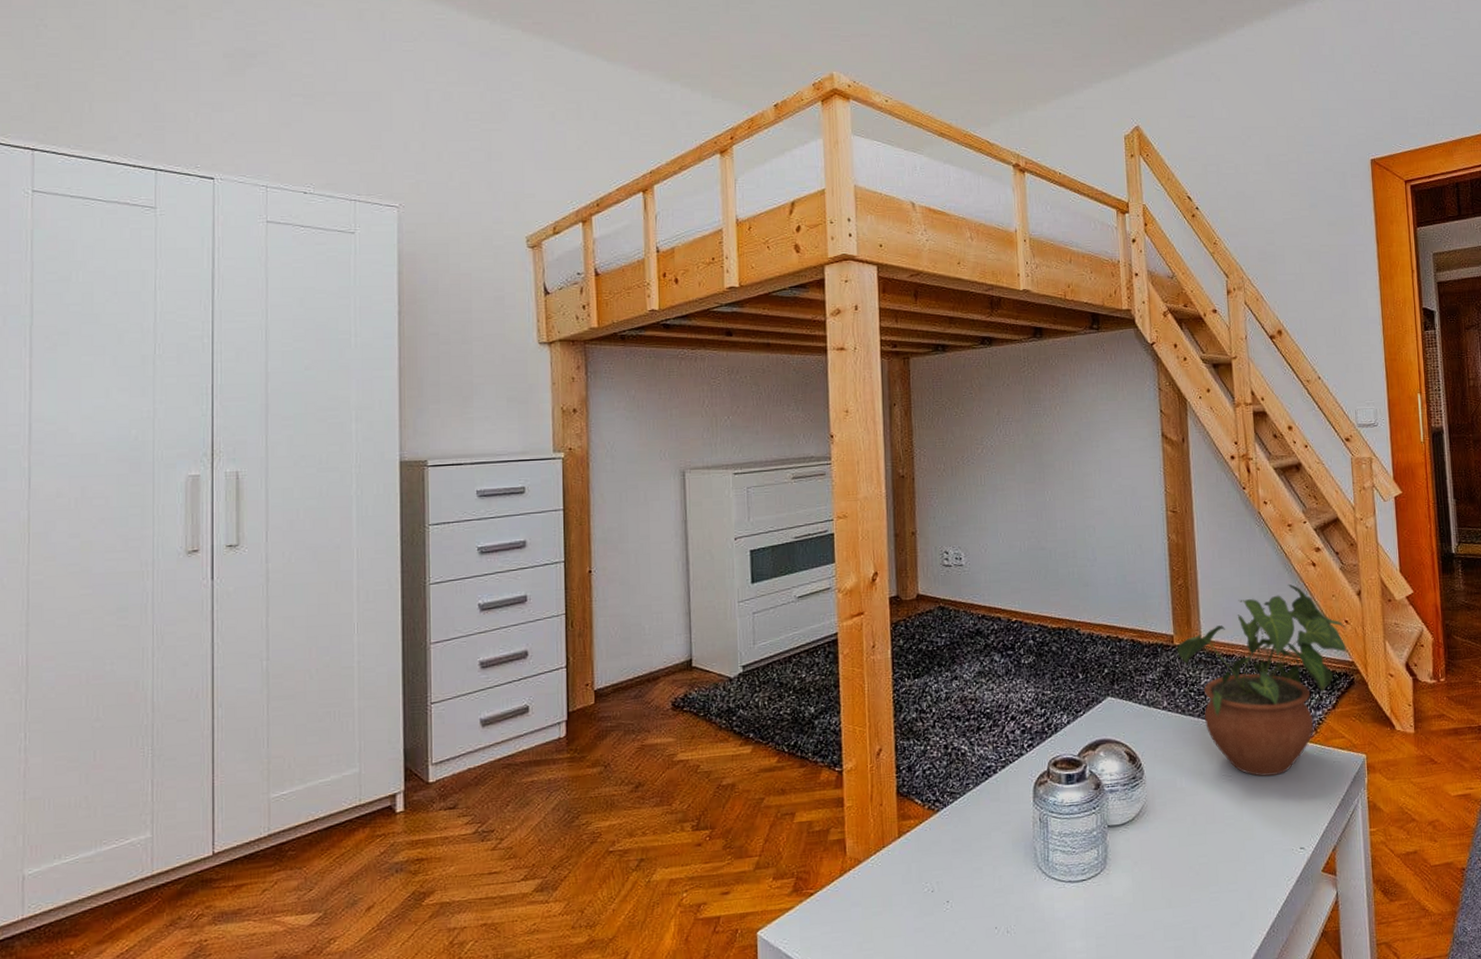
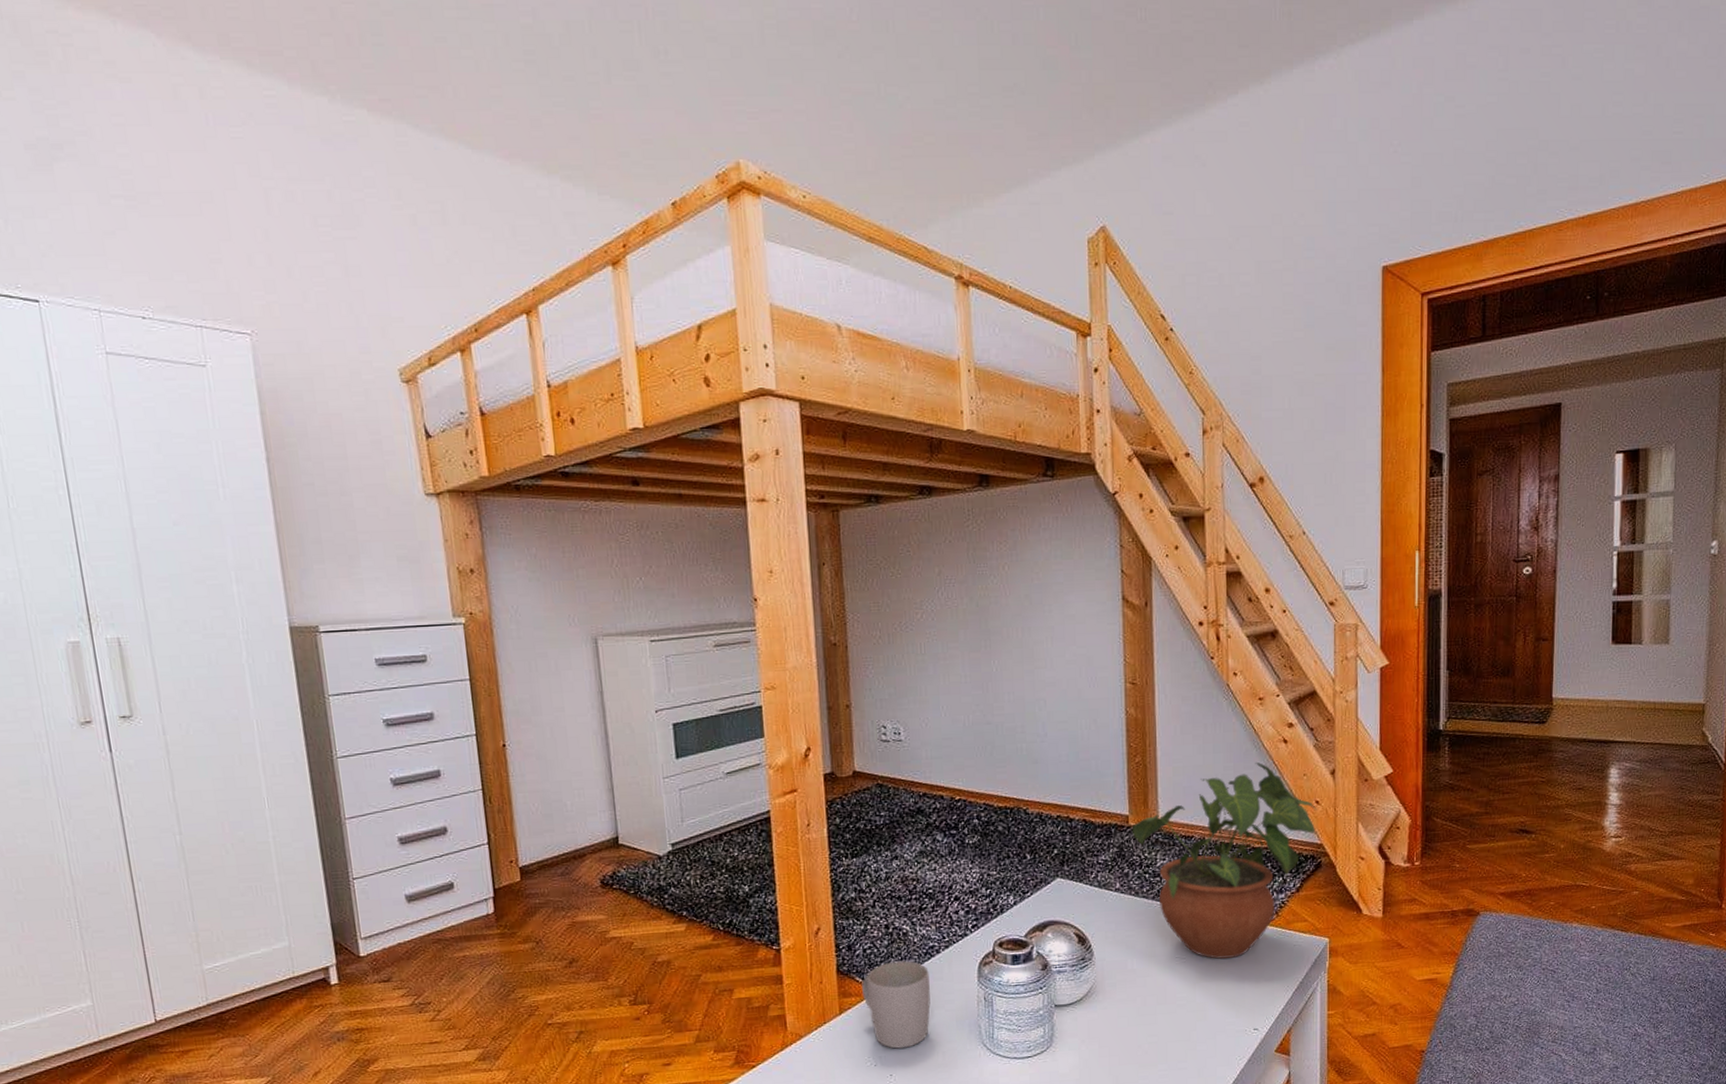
mug: none [921,781,987,874] -> present [862,961,931,1050]

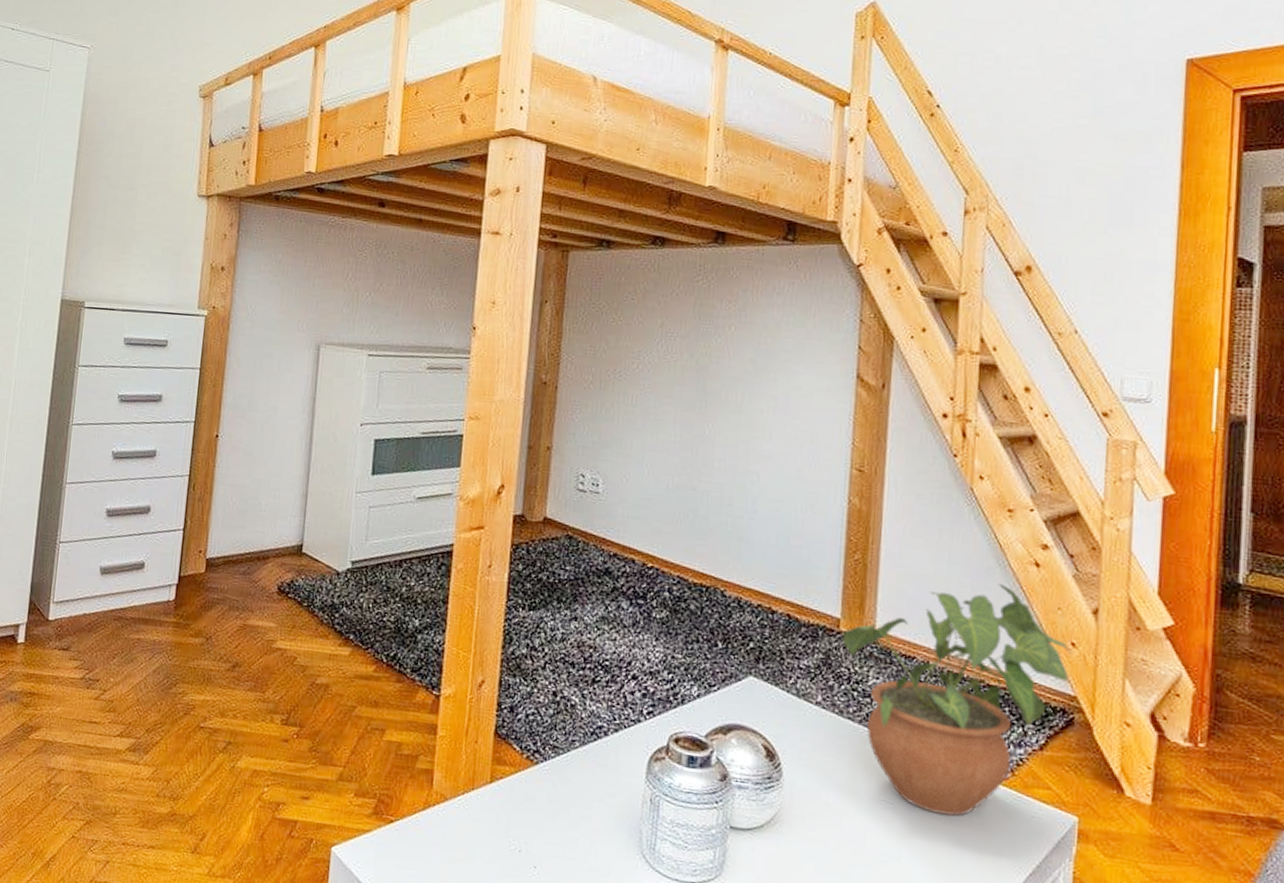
mug: present [862,961,931,1050] -> none [517,734,593,839]

